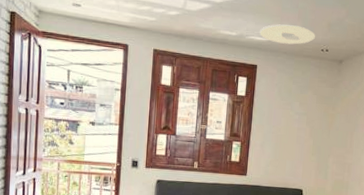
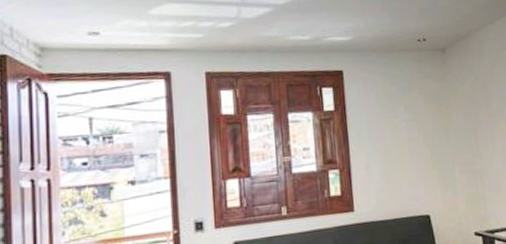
ceiling light: present [260,24,315,45] -> none [338,17,407,41]

